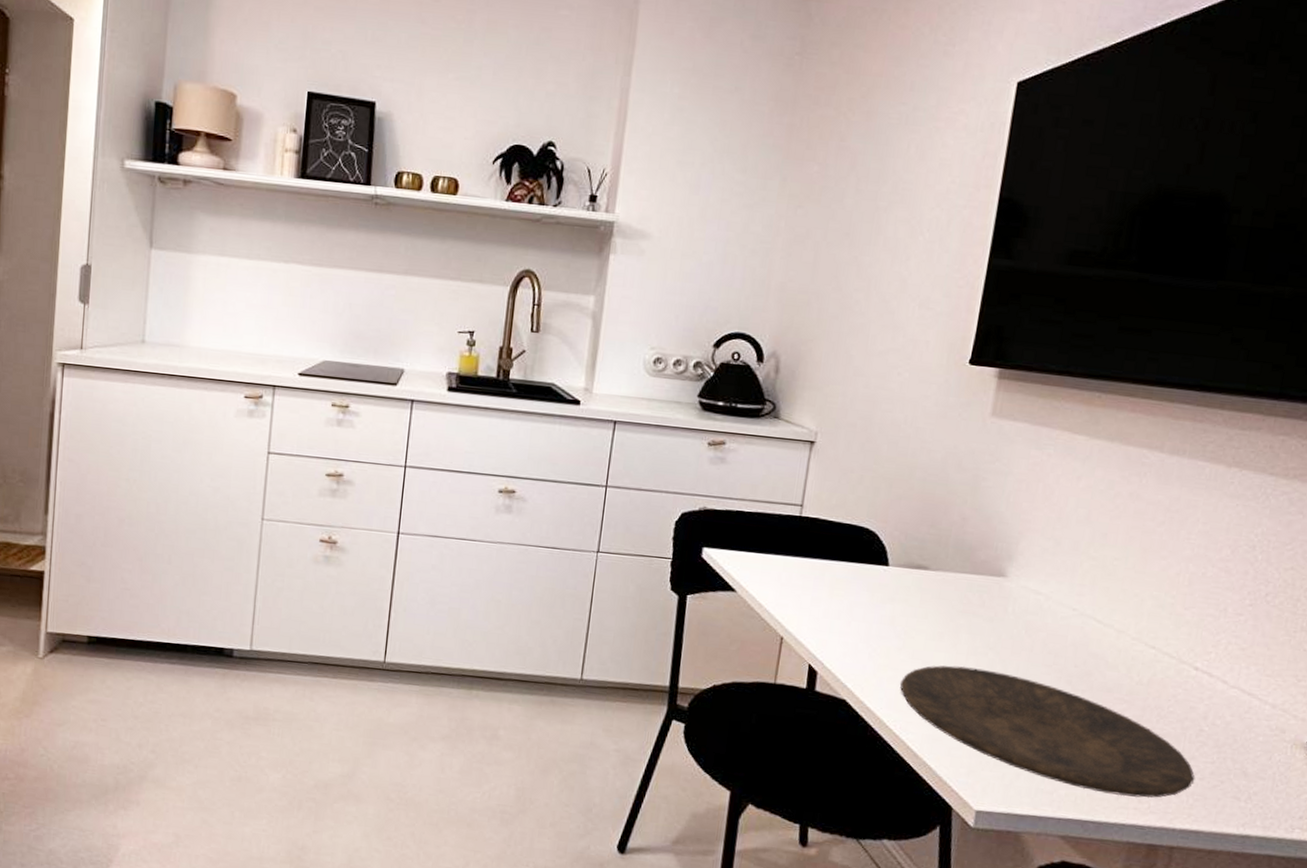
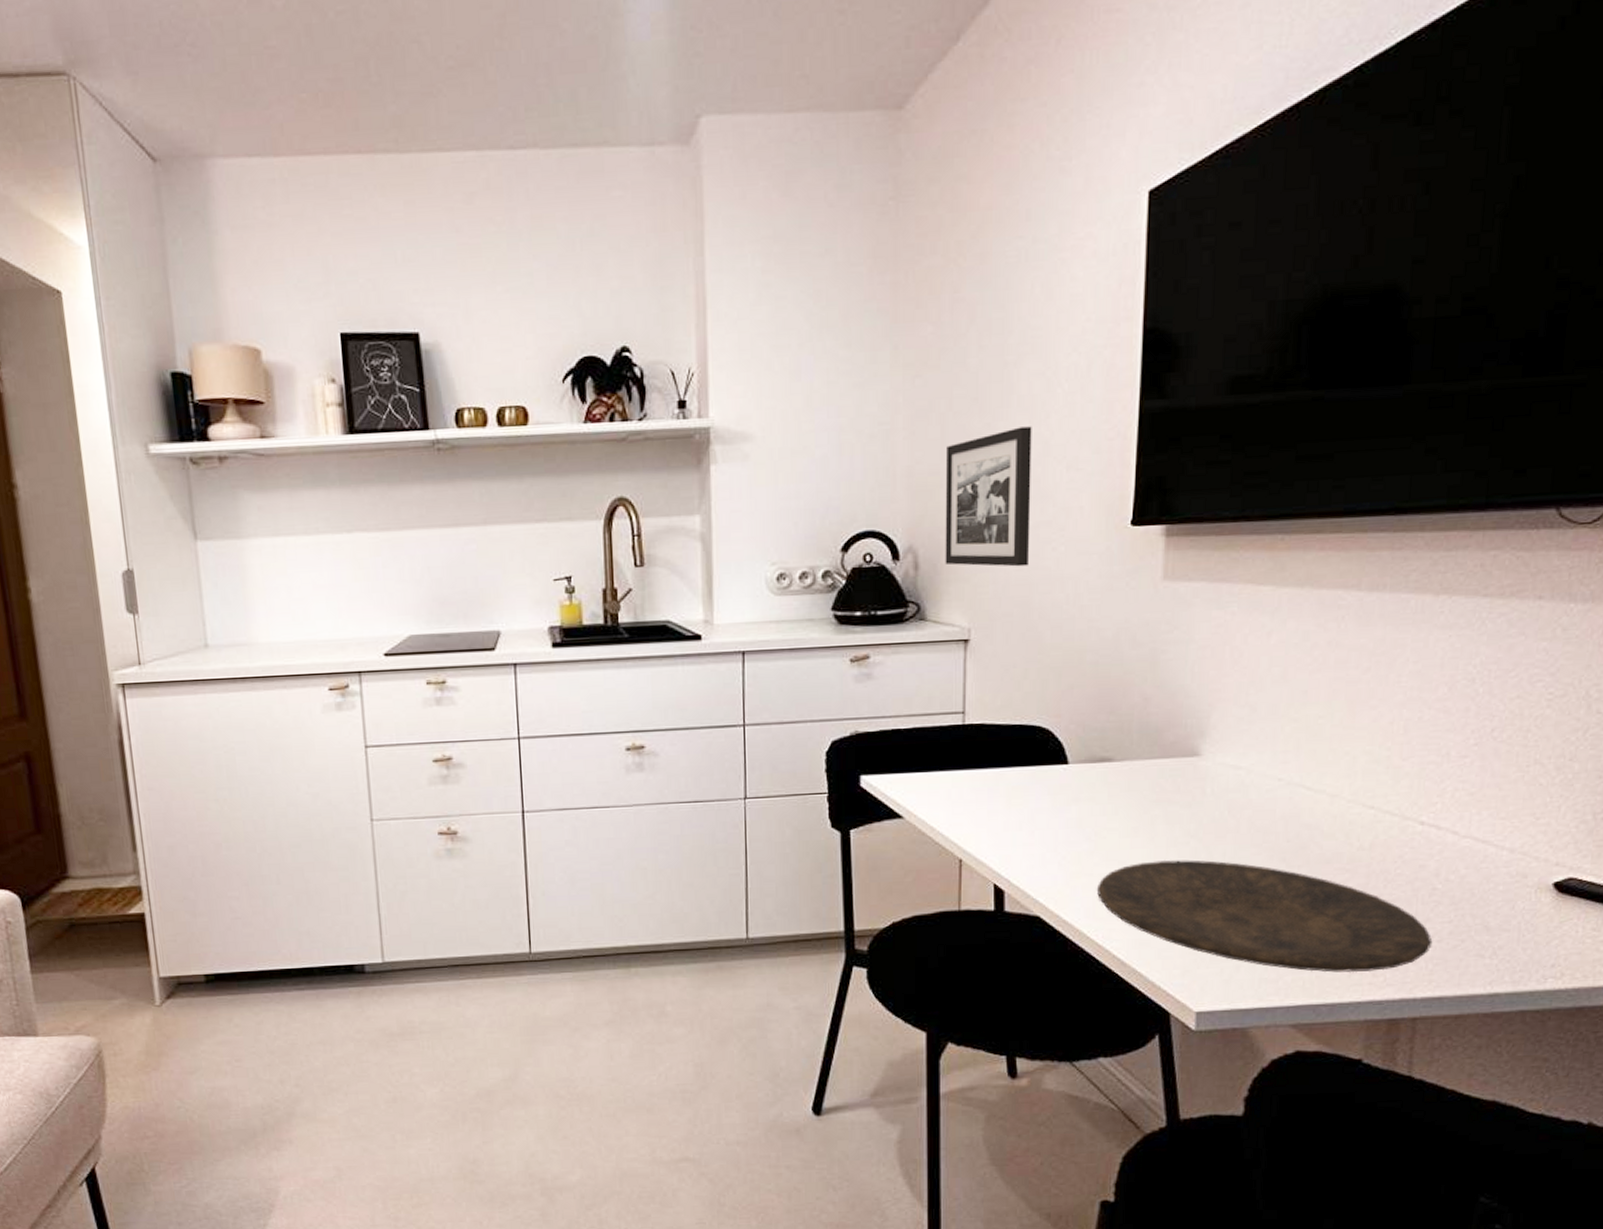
picture frame: none [802,264,893,385] -> present [945,426,1032,567]

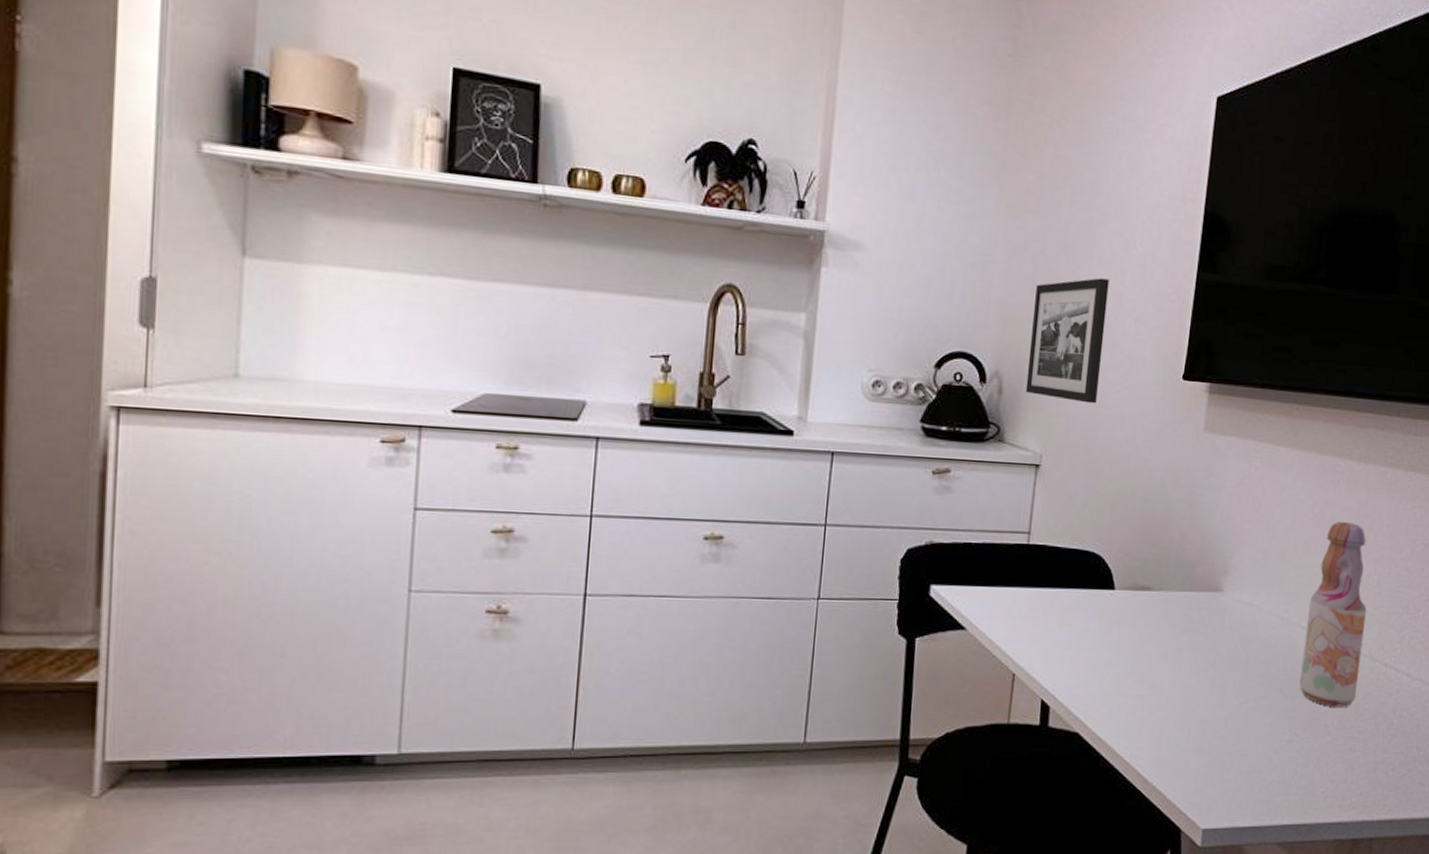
plate: present [1096,860,1433,973] -> none [1128,686,1388,795]
bottle: none [1307,662,1391,874] -> present [1299,521,1367,707]

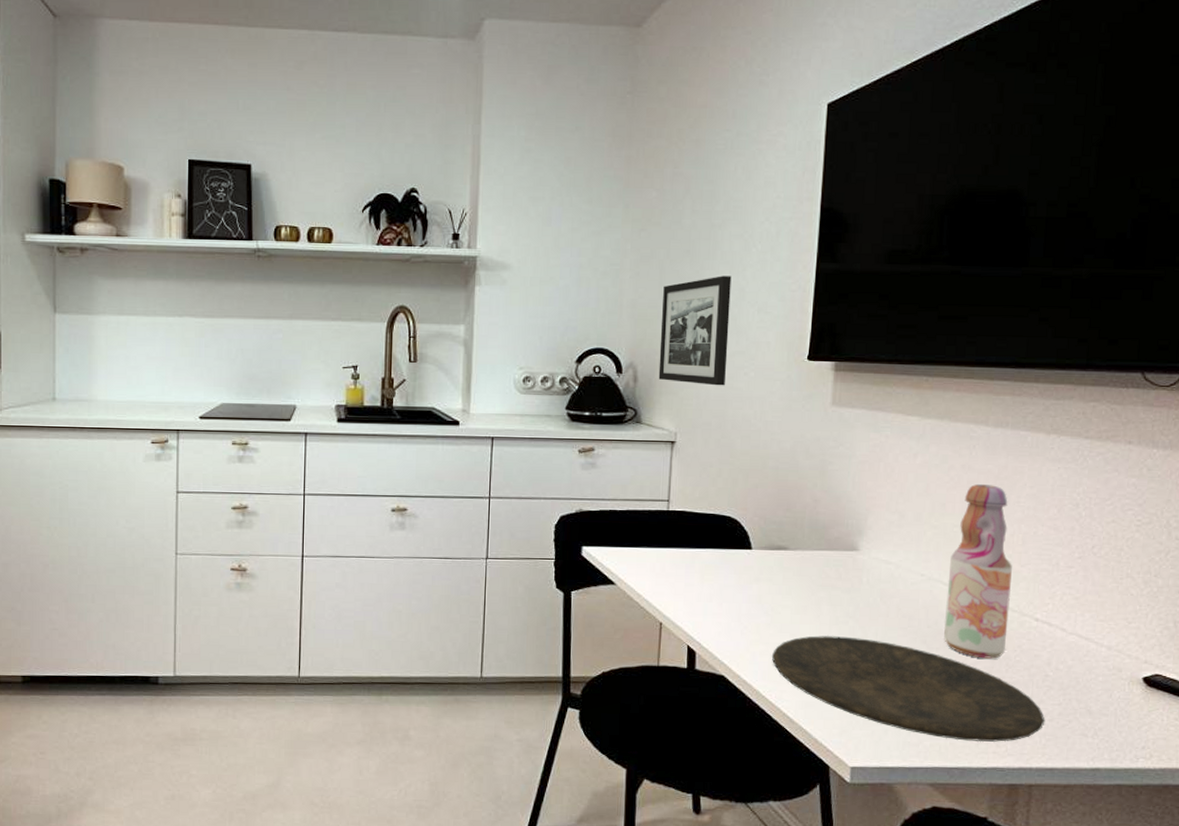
plate: none [1128,686,1388,795] -> present [771,635,1045,742]

